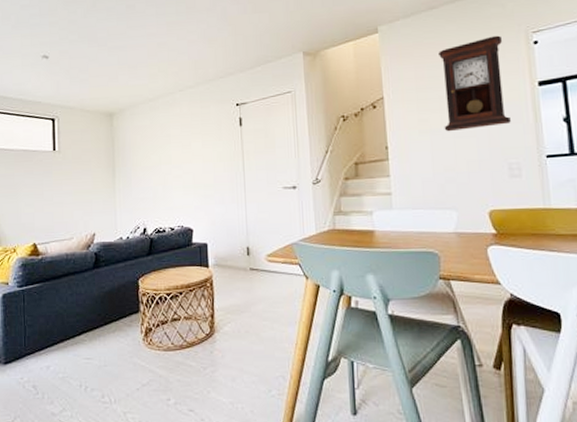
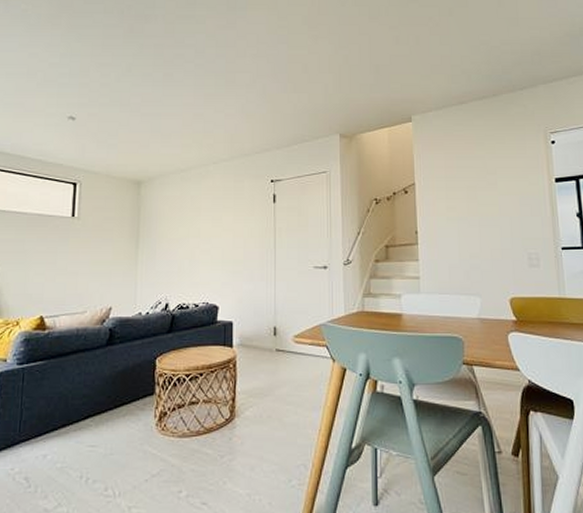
pendulum clock: present [439,35,511,132] -> none [467,133,531,220]

